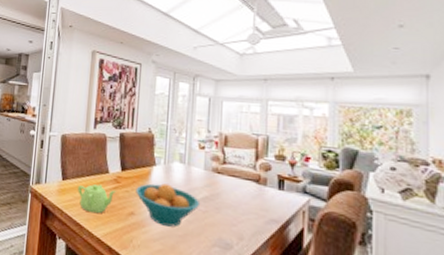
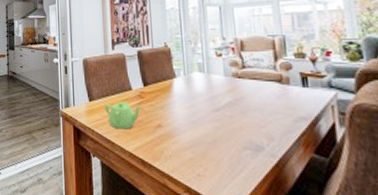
fruit bowl: present [136,183,201,227] -> none [160,94,226,135]

